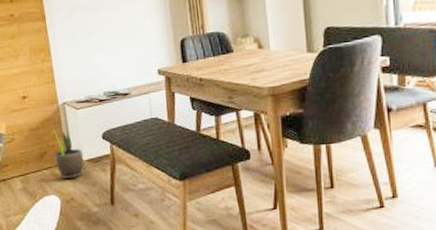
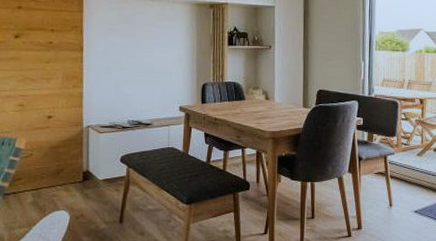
potted plant: present [51,127,84,180] -> none [71,148,100,197]

